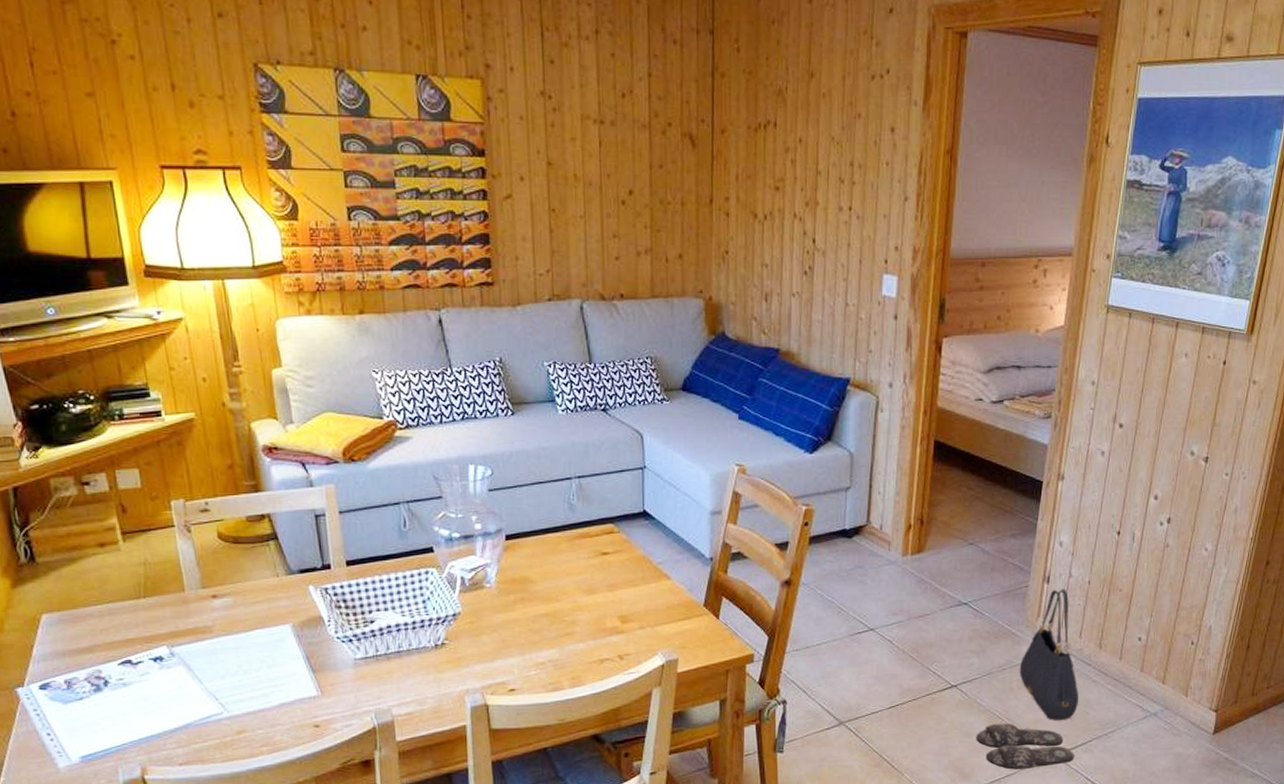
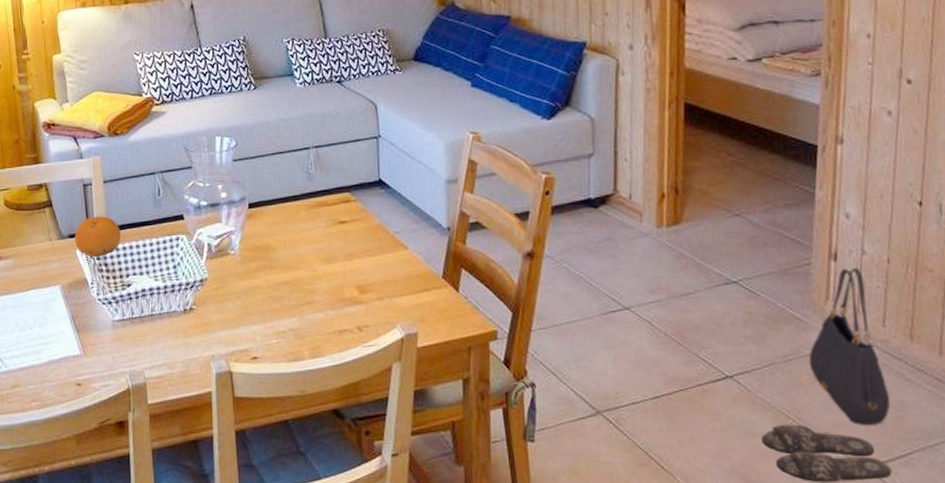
fruit: none [306,549,361,594] -> present [75,216,121,258]

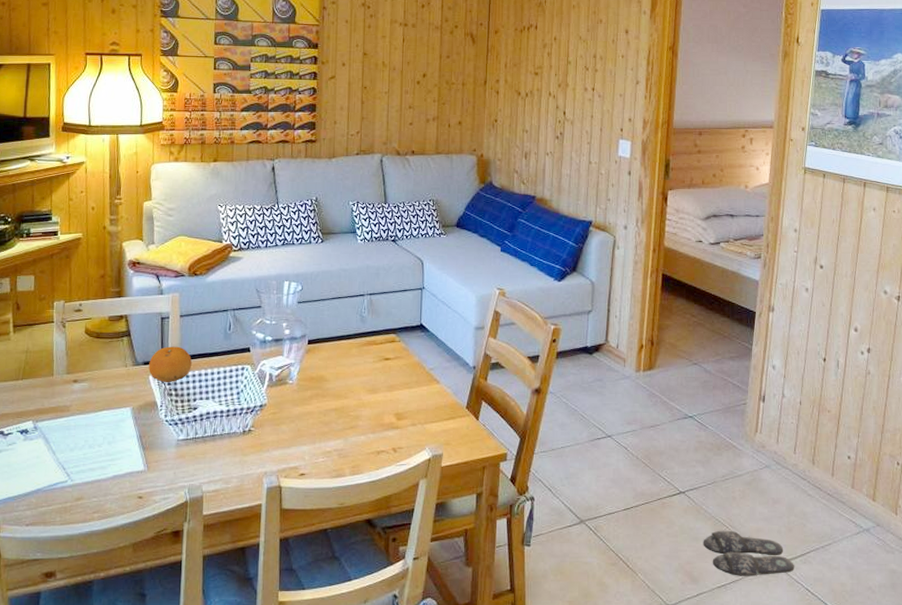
handbag: present [808,267,890,425] -> none [740,407,796,530]

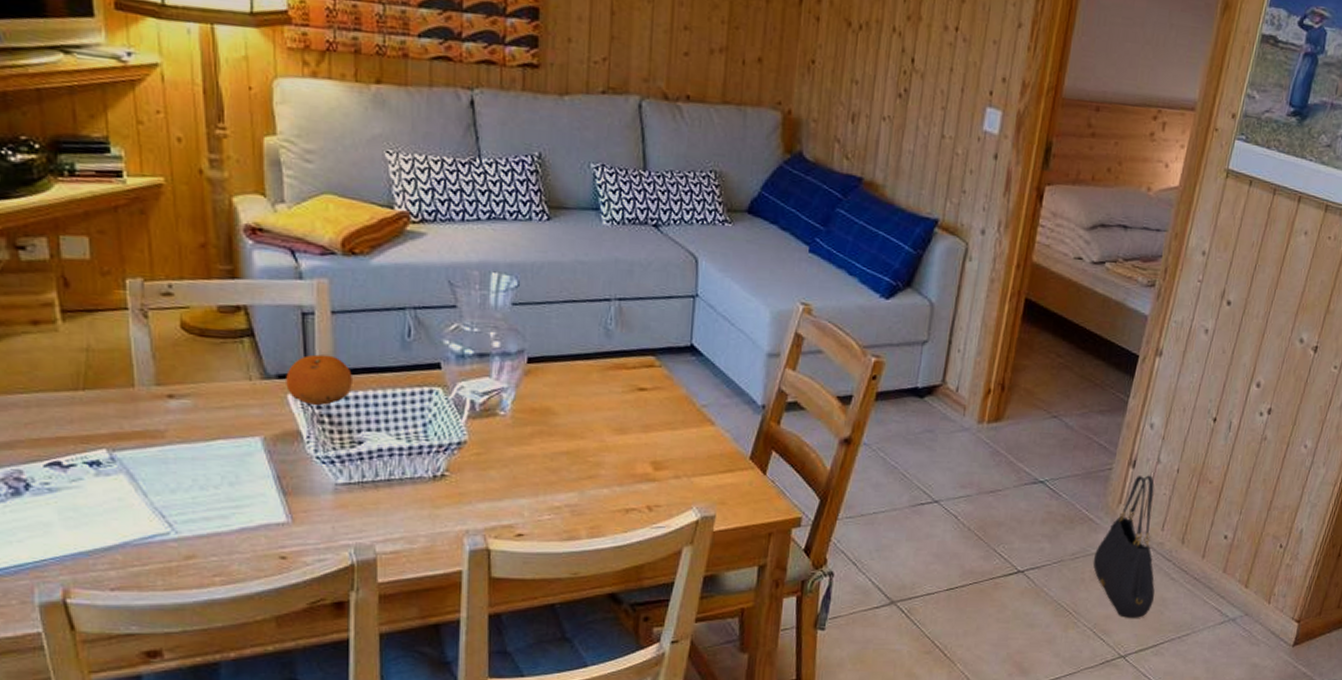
slippers: present [703,530,794,576] -> none [1039,616,1144,668]
handbag: none [740,407,796,530] -> present [1093,475,1155,618]

